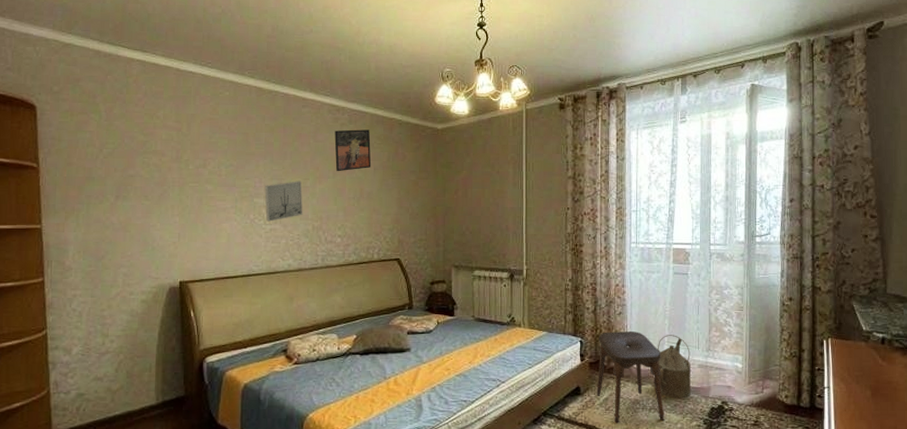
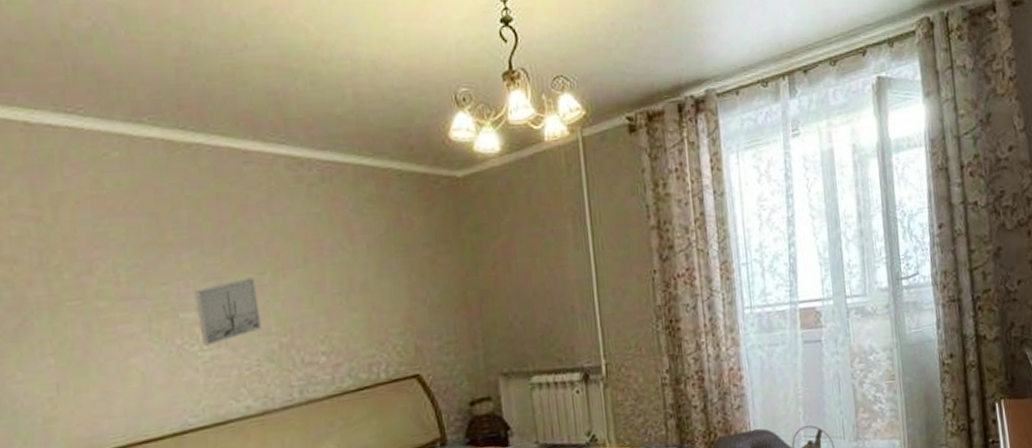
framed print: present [334,129,372,172] -> none [299,188,363,257]

